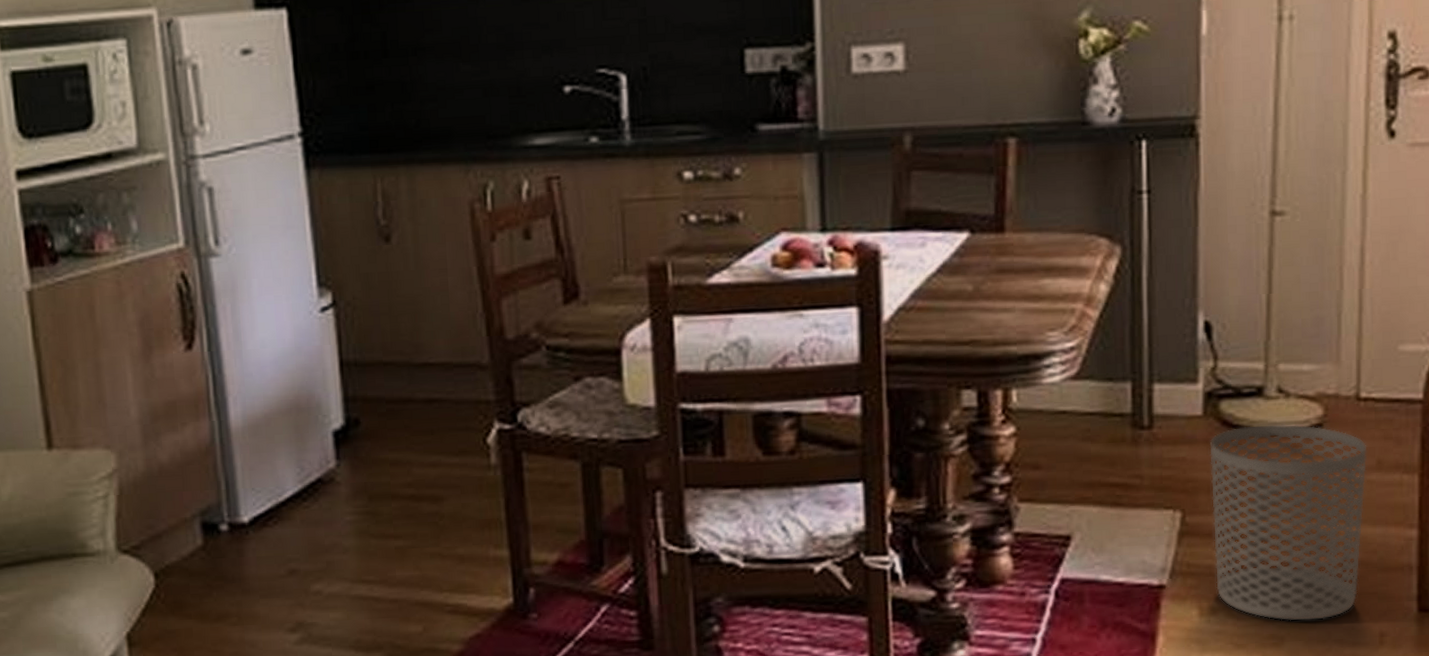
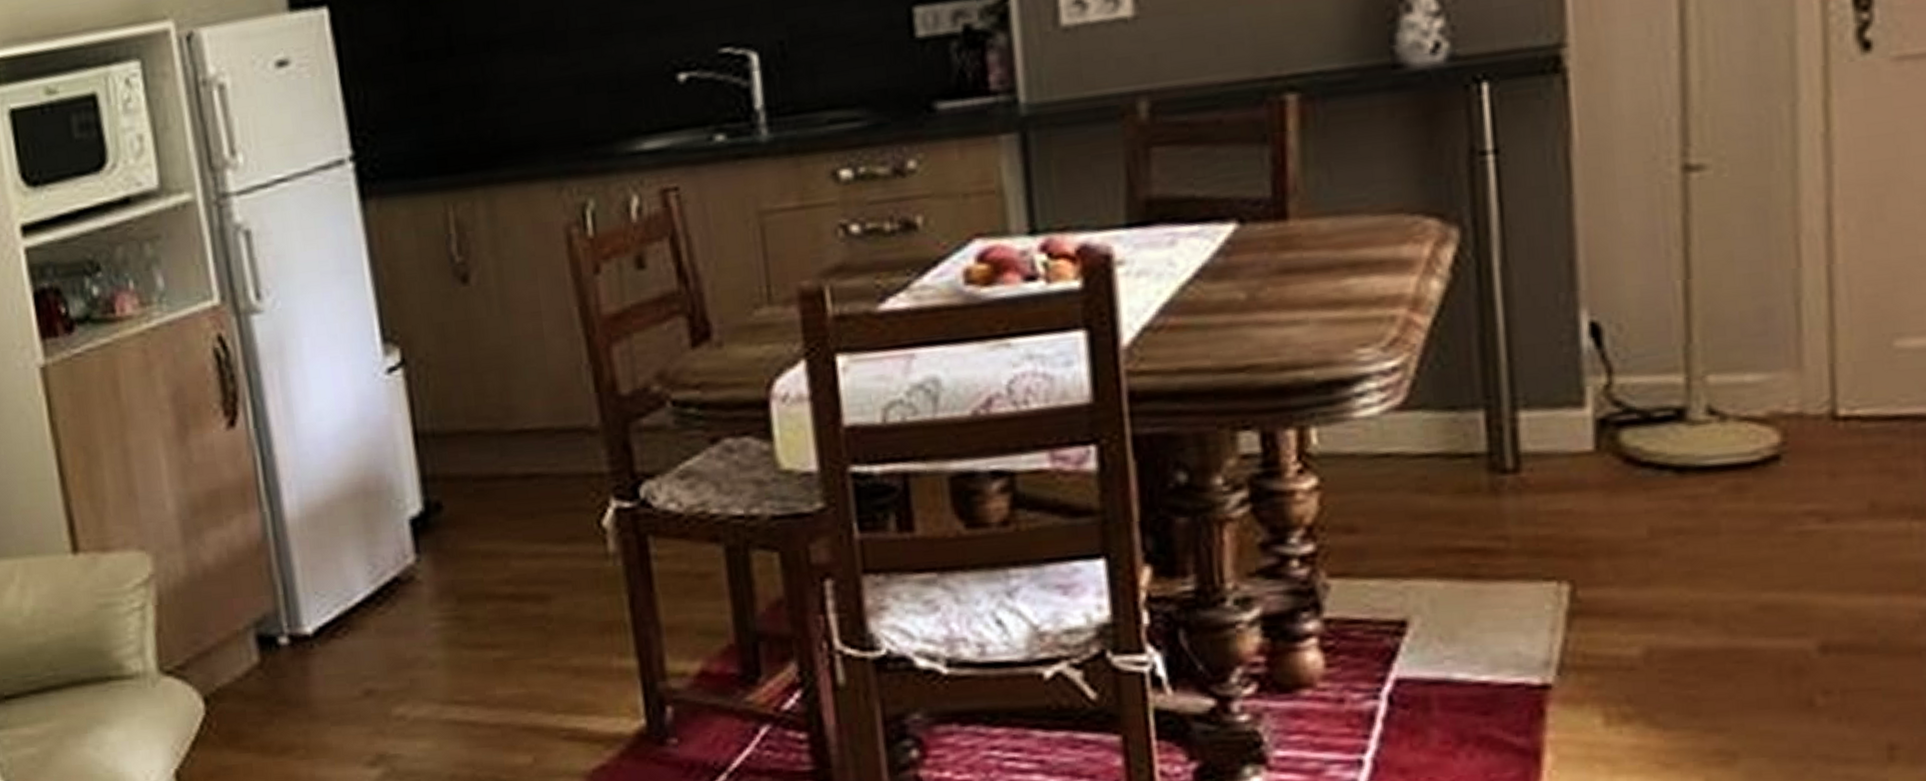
waste bin: present [1209,424,1368,622] -> none [1607,457,1854,731]

